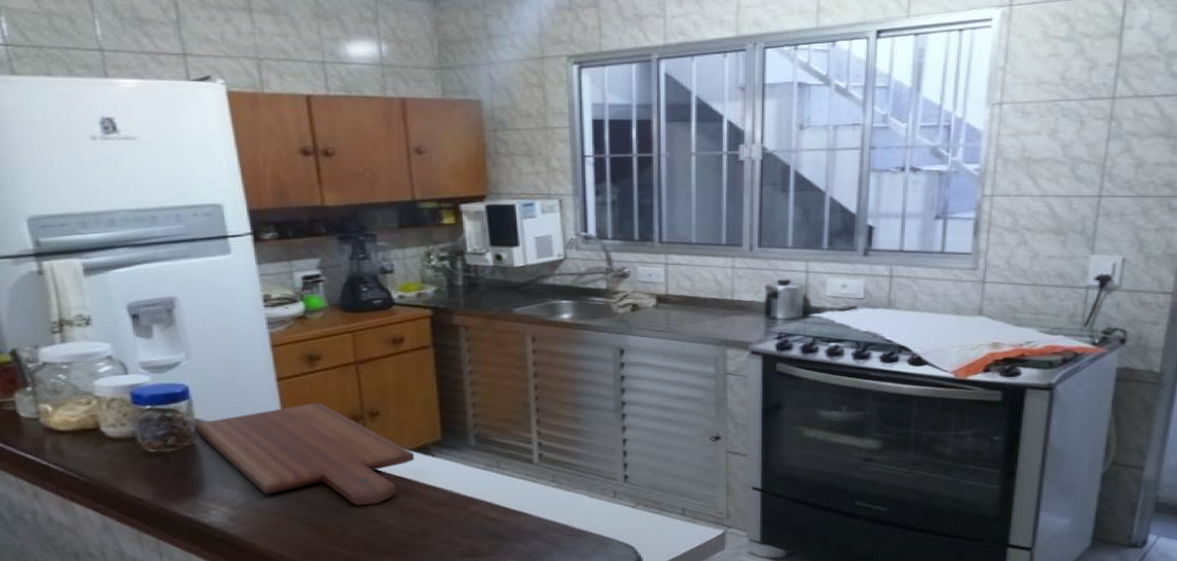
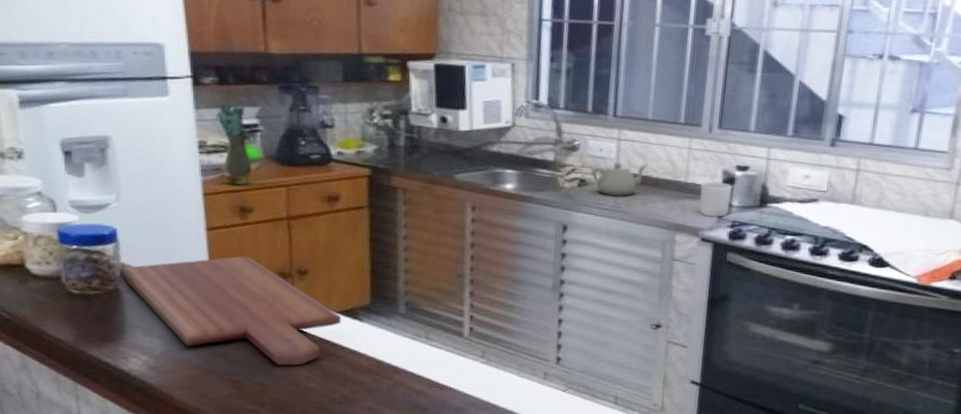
vase: none [278,254,317,336] -> present [216,100,252,186]
teapot: none [642,285,696,319] -> present [591,161,648,197]
mug: none [746,297,775,331] -> present [699,181,732,218]

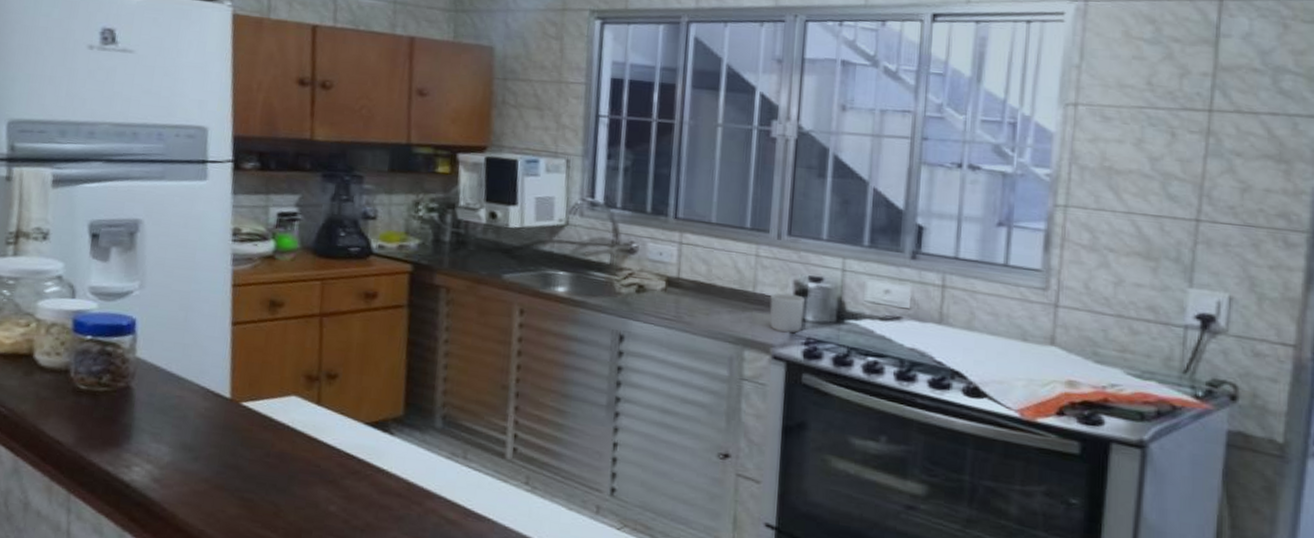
cutting board: present [120,256,342,366] -> none [134,355,371,484]
vase: present [216,100,252,186] -> none [254,186,287,278]
teapot: present [591,161,648,197] -> none [650,267,712,306]

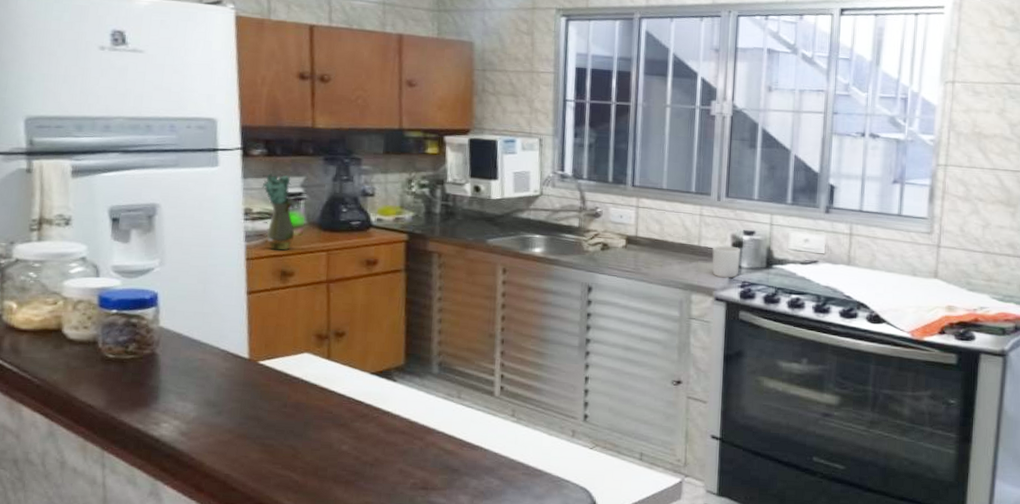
vase: none [254,186,287,278] -> present [263,170,295,251]

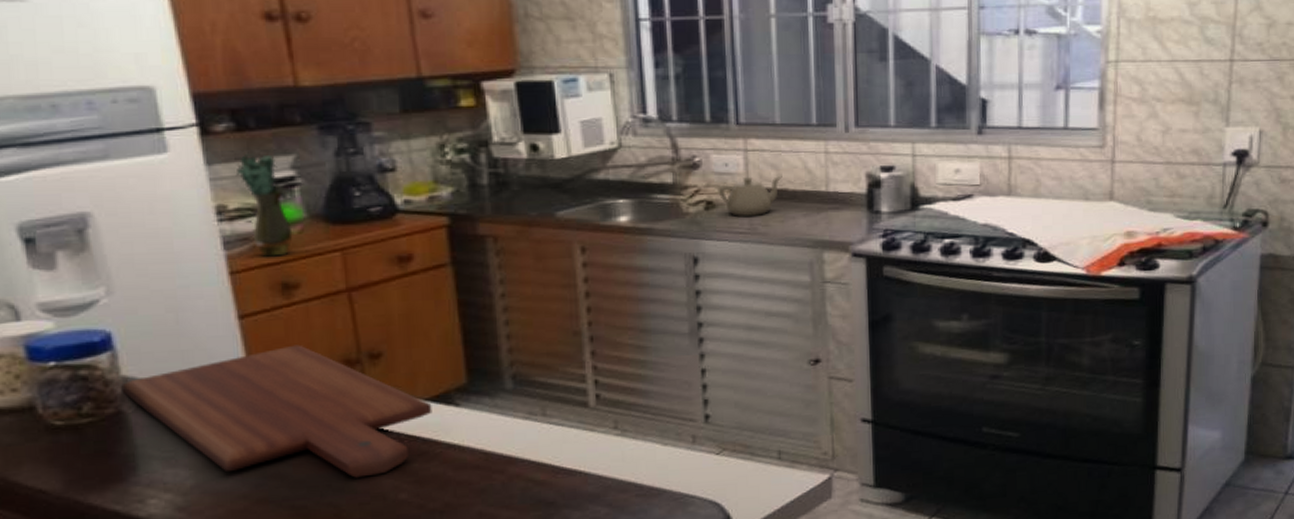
cutting board: none [158,318,376,428] -> present [121,345,432,478]
teapot: none [612,227,664,259] -> present [718,176,782,218]
mug: present [712,245,740,278] -> none [844,187,879,228]

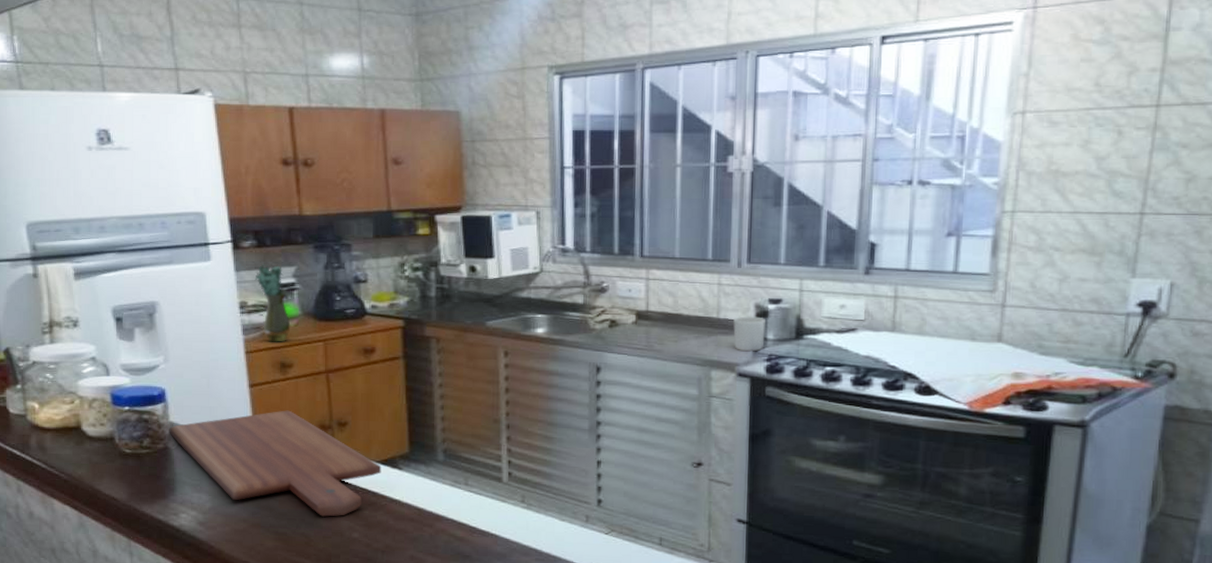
teapot: present [718,176,782,218] -> none [621,301,678,336]
mug: none [844,187,879,228] -> present [733,316,765,352]

